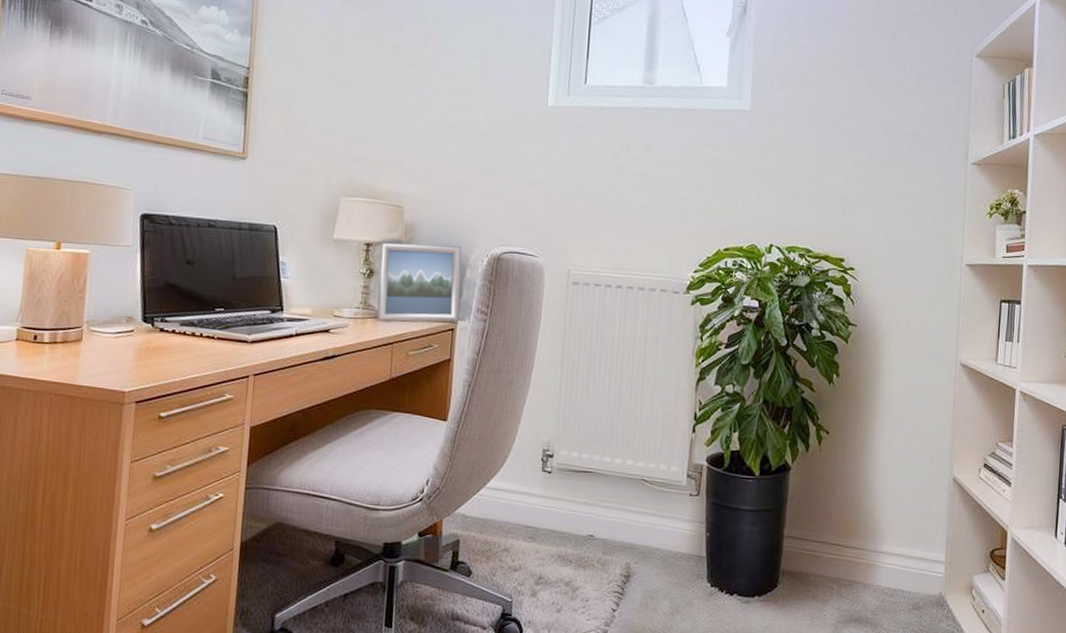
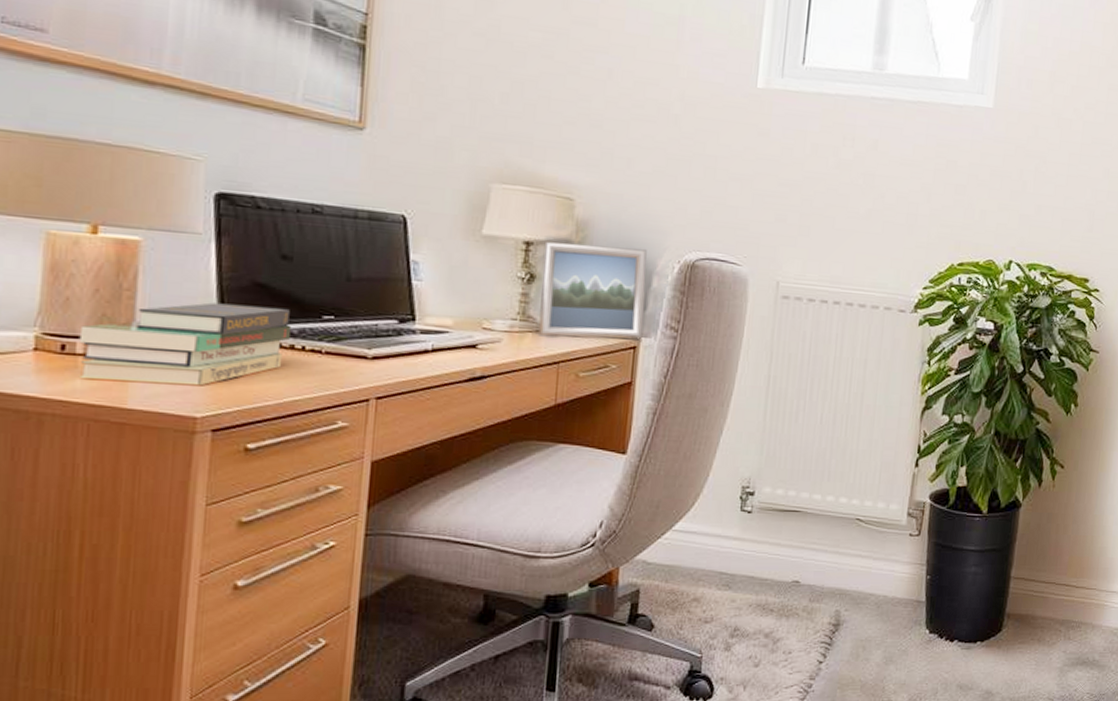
books: none [45,300,194,367] -> present [78,302,292,386]

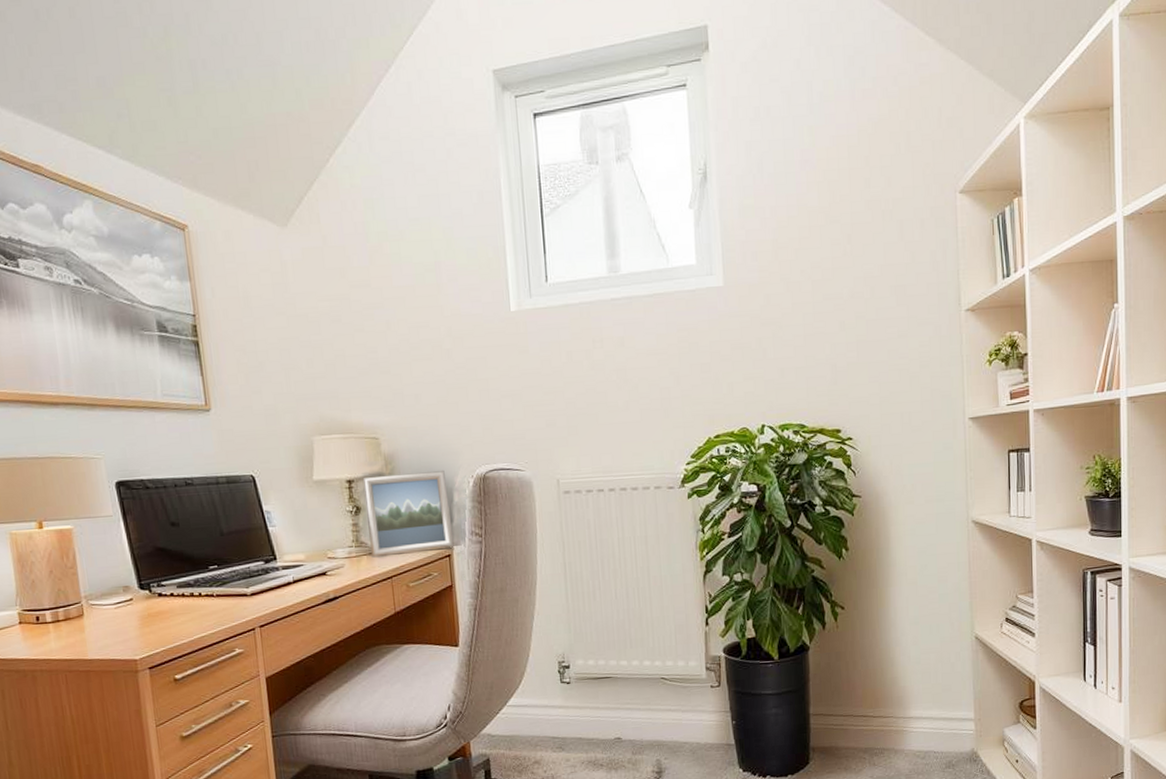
books: present [78,302,292,386] -> none [46,564,189,641]

